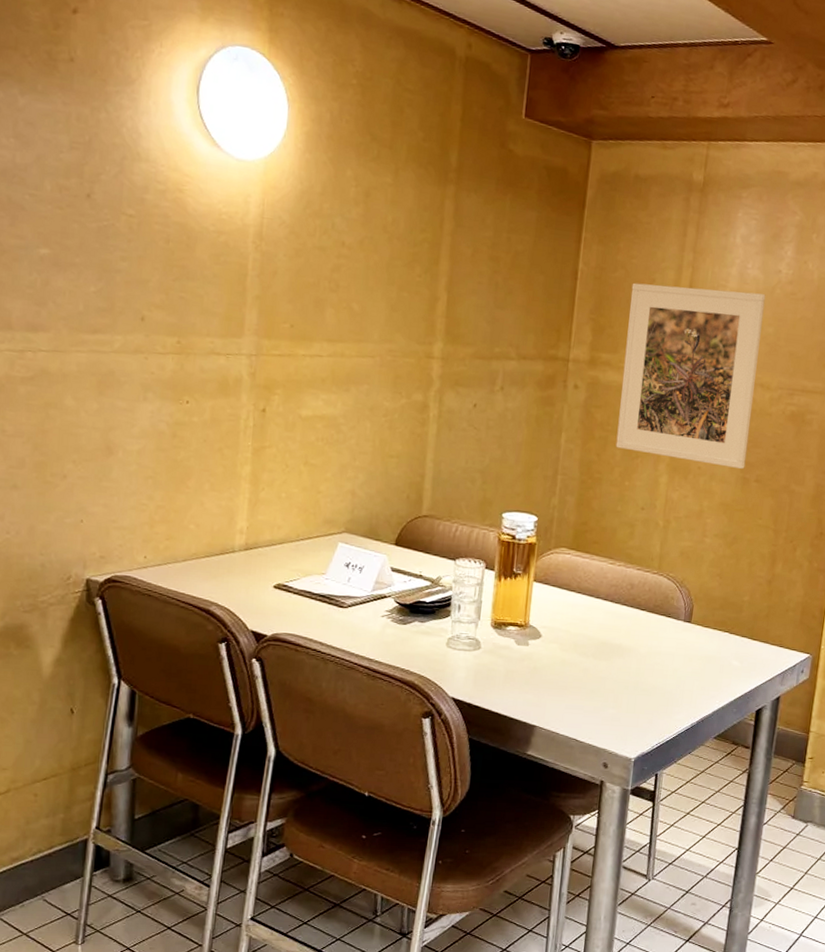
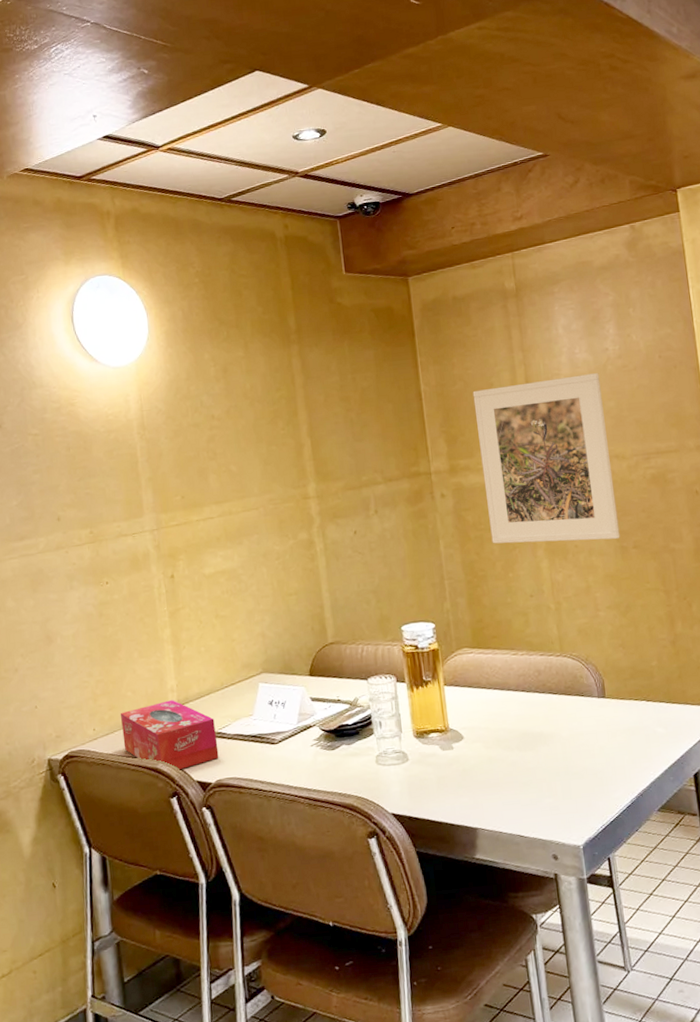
tissue box: none [176,541,283,617] -> present [120,700,219,771]

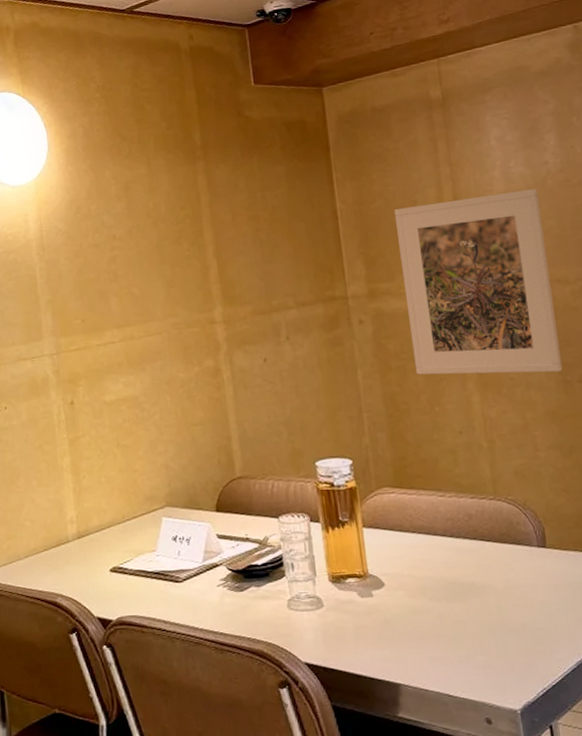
tissue box: present [120,700,219,771] -> none [18,531,120,606]

